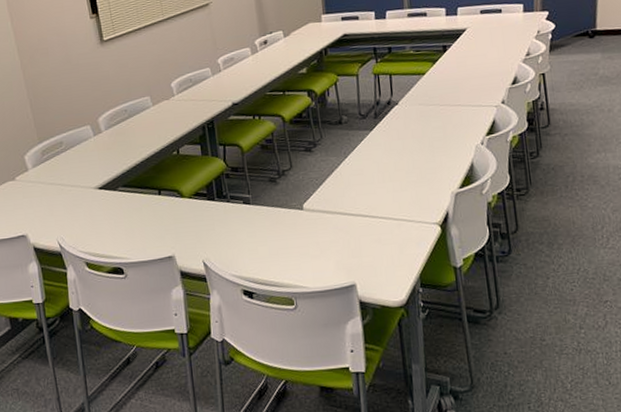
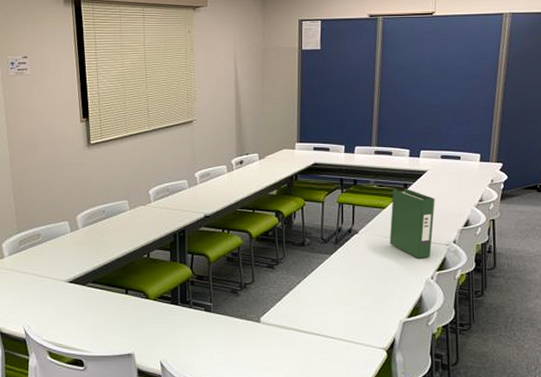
binder: none [431,50,479,125] -> present [389,188,435,259]

